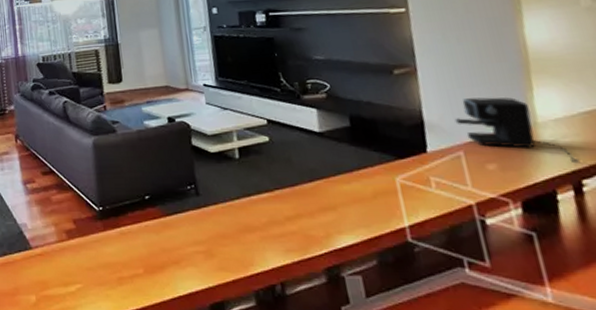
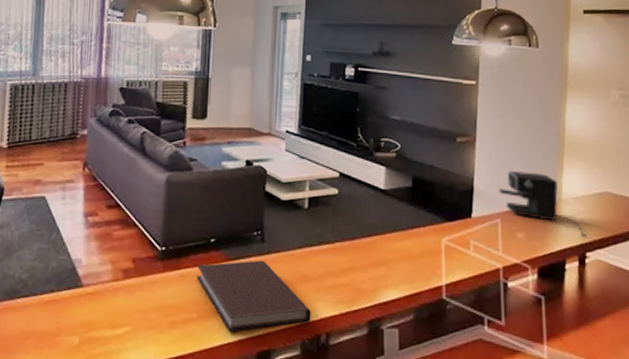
notebook: none [136,213,262,285] -> present [197,260,311,332]

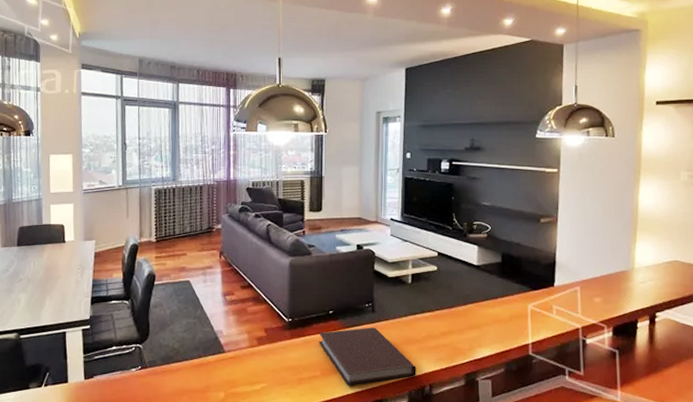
coffee maker: present [498,171,588,238] -> none [578,246,658,300]

